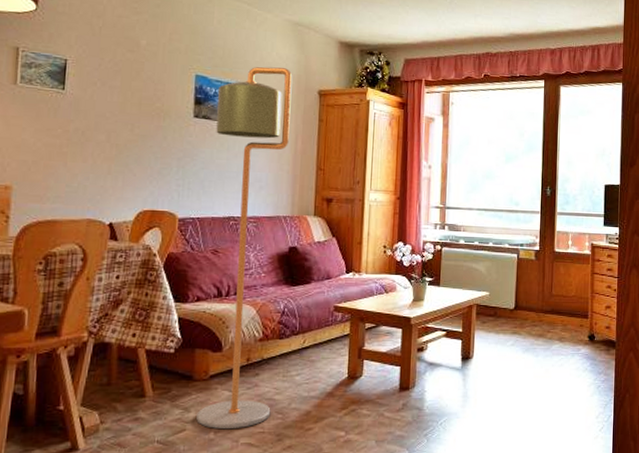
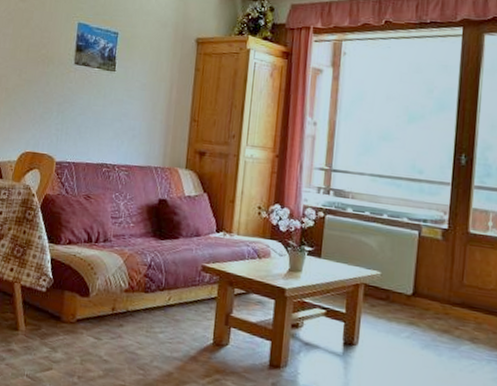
floor lamp: present [196,66,293,430] -> none [62,14,170,378]

